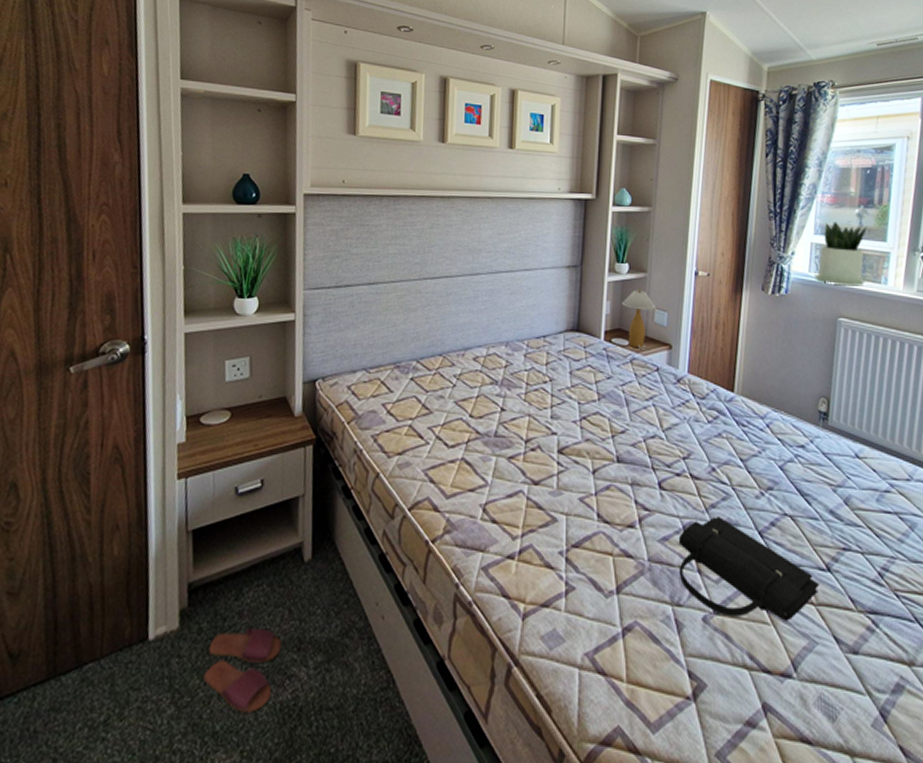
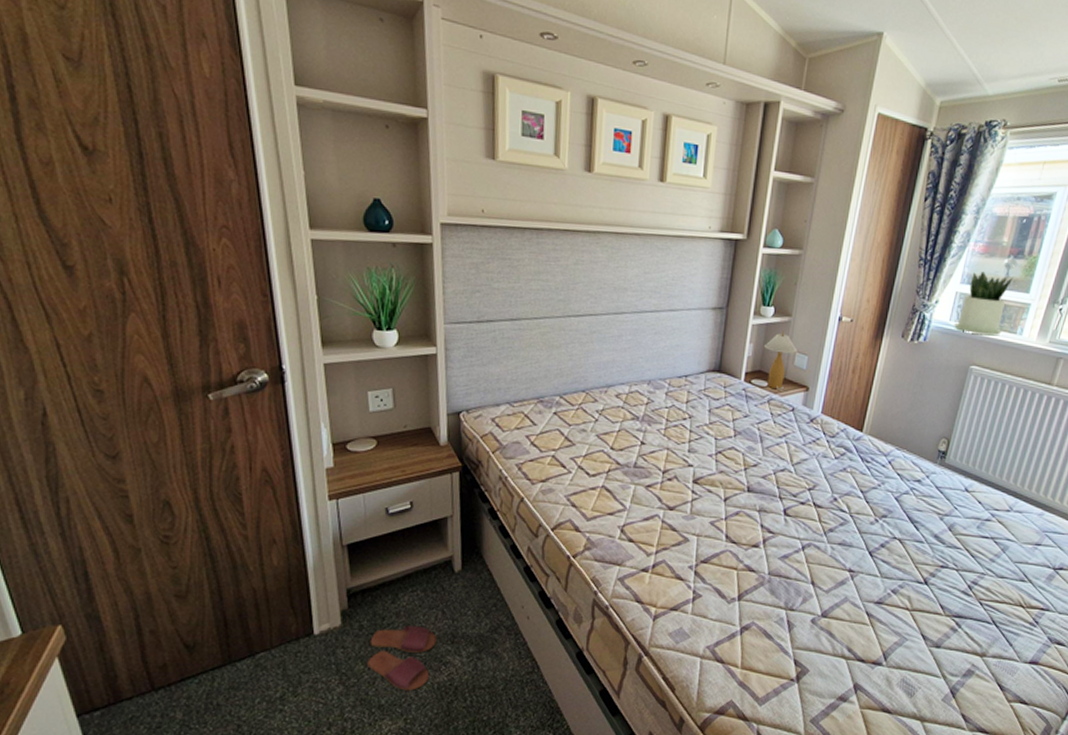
handbag: present [678,517,820,621] -> none [794,539,916,623]

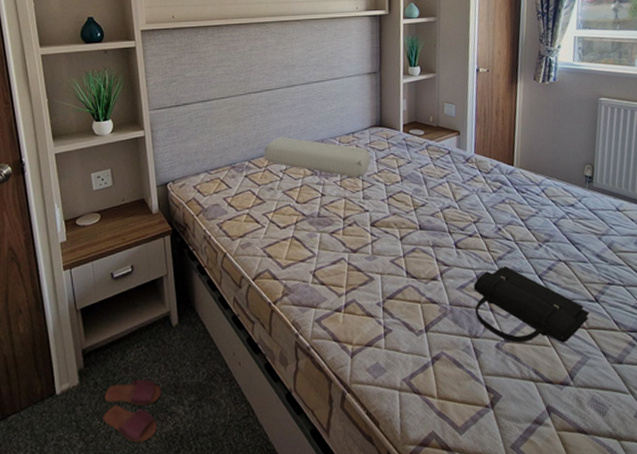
cushion: none [579,371,703,428] -> present [264,136,371,178]
table lamp: present [763,331,798,390] -> none [415,86,445,137]
handbag: none [794,539,916,623] -> present [473,266,590,343]
planter: present [954,271,1014,336] -> none [578,17,622,71]

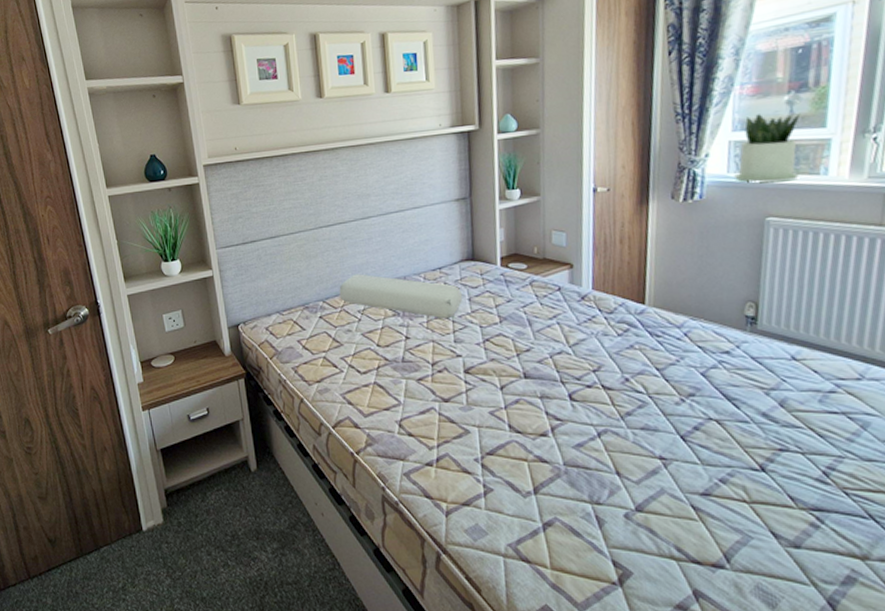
slippers: present [103,379,161,443] -> none [188,522,243,585]
handbag: present [473,266,590,343] -> none [593,424,753,518]
planter: none [578,17,622,71] -> present [734,112,801,183]

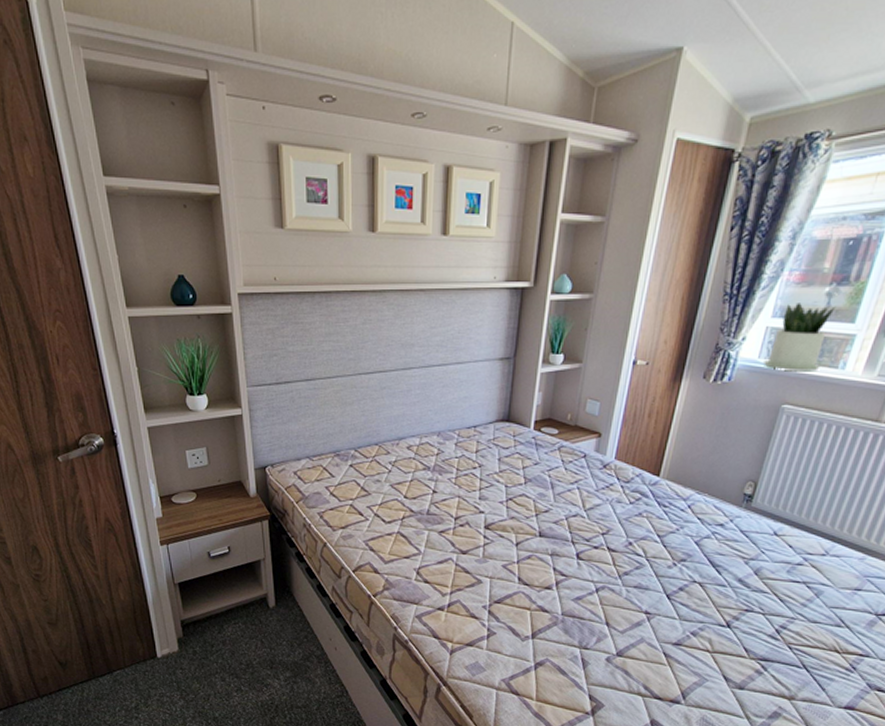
cushion: present [339,274,462,319] -> none [372,425,492,477]

